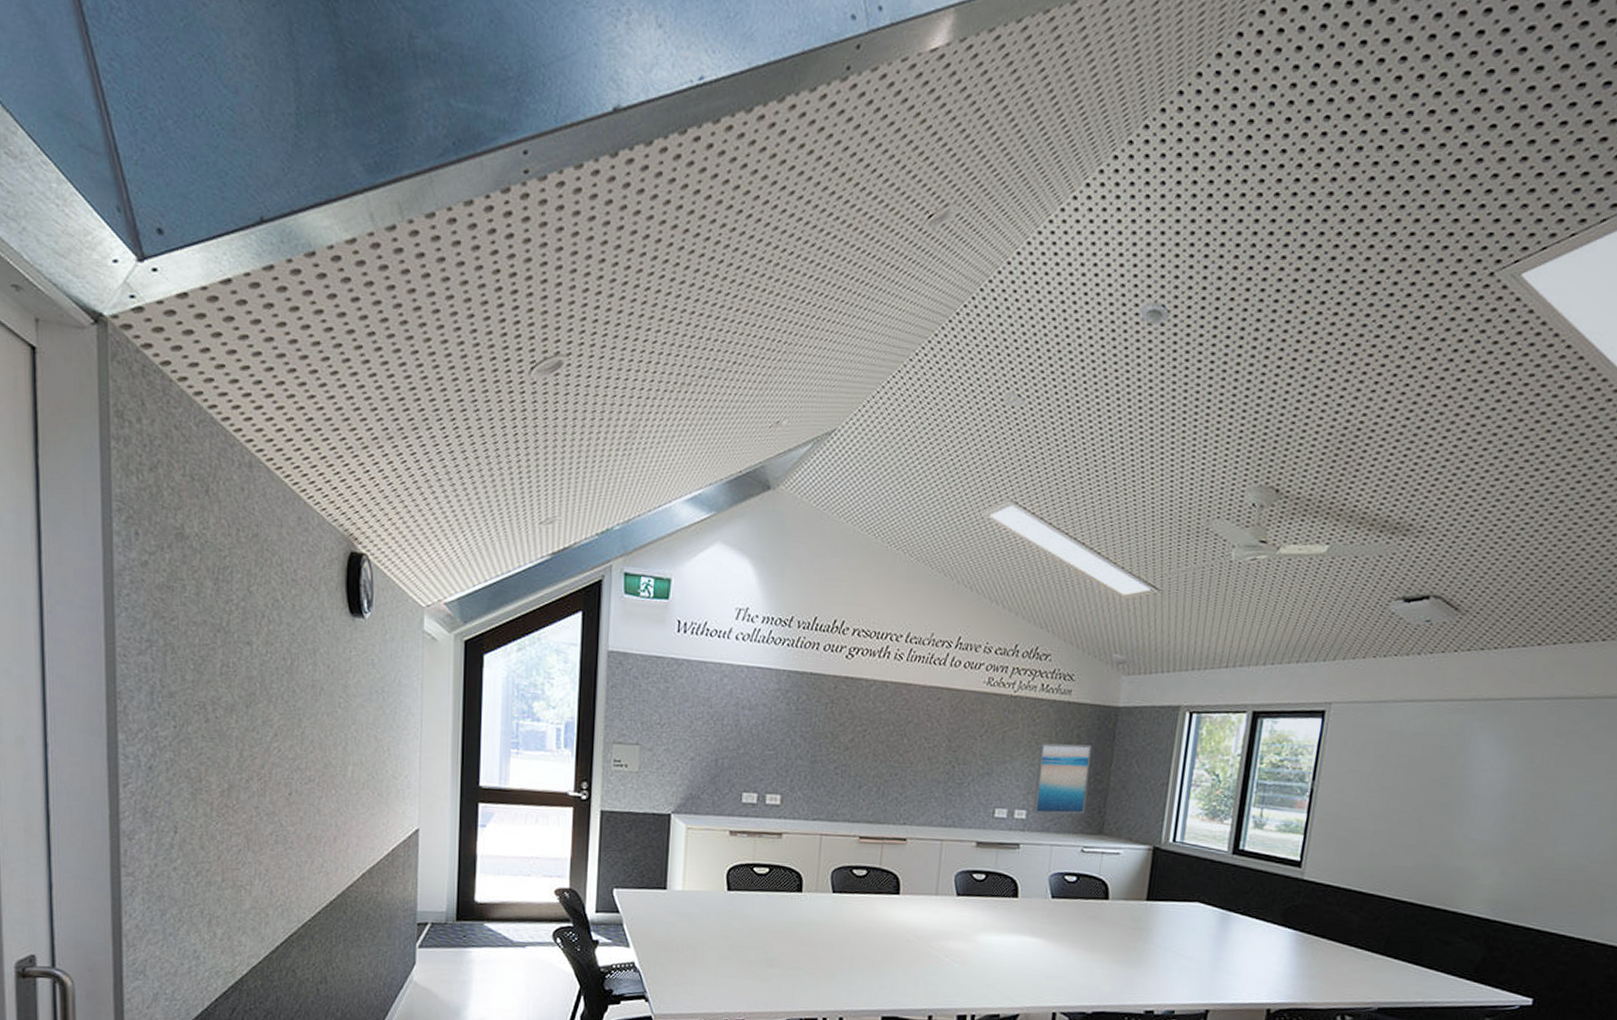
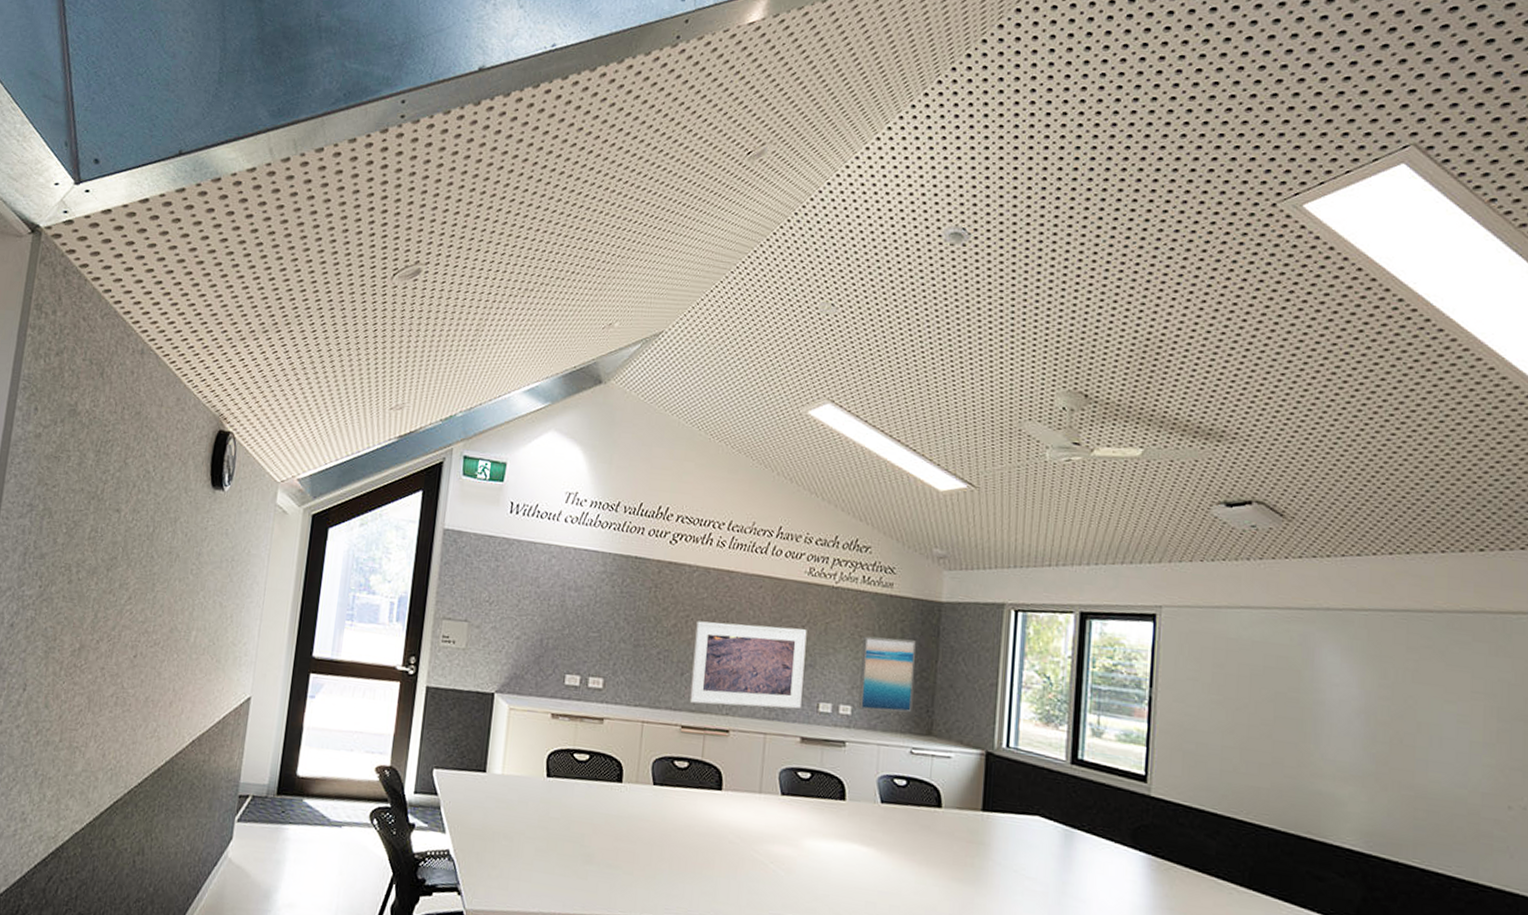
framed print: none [867,734,985,816] -> present [689,620,807,709]

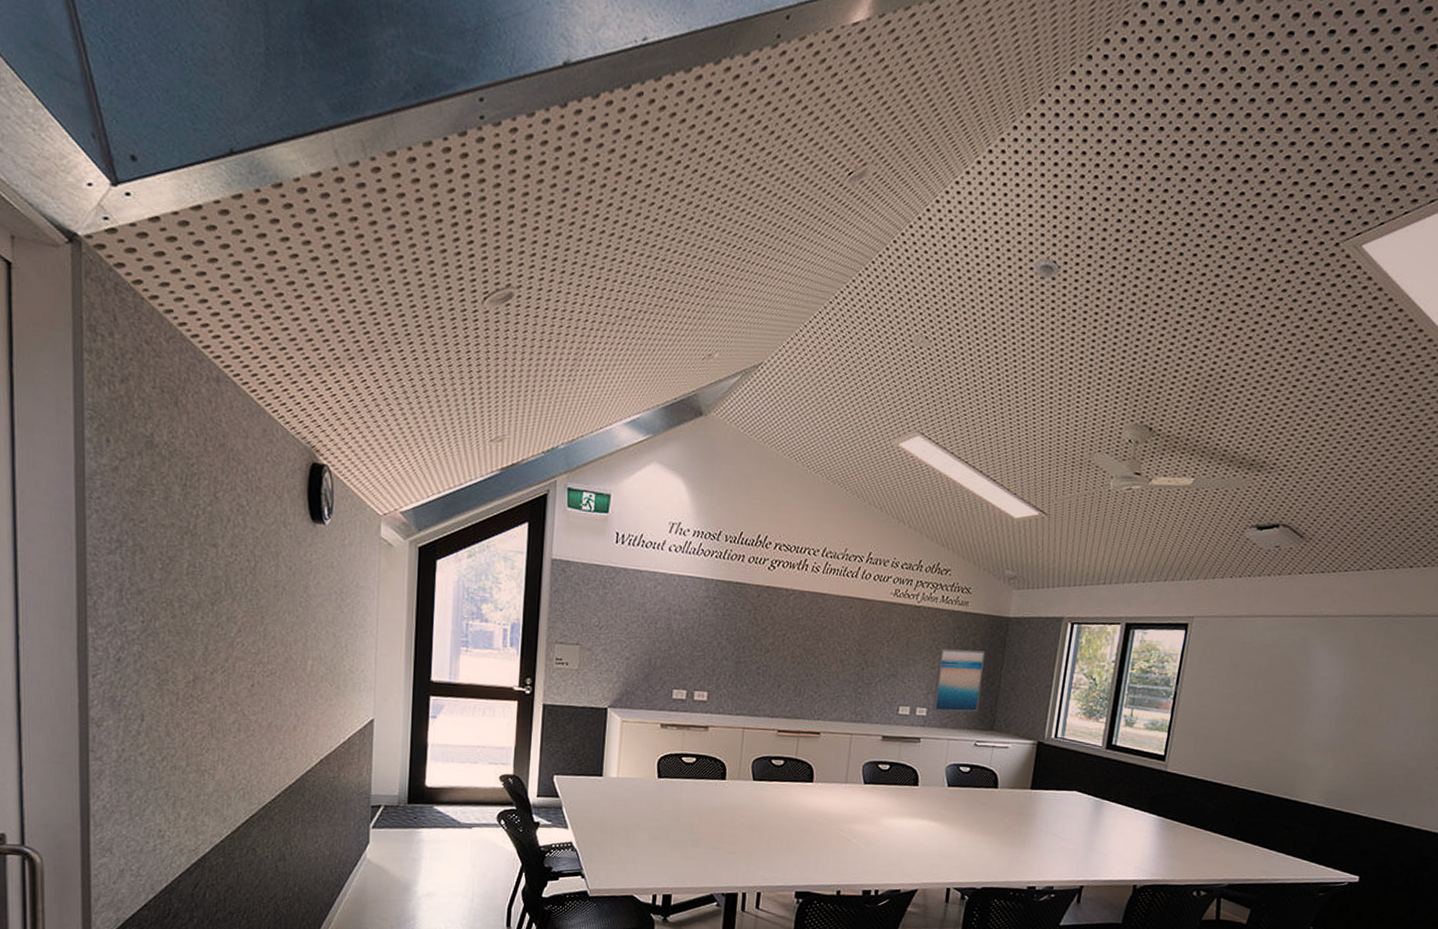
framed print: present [689,620,807,709] -> none [785,639,891,713]

